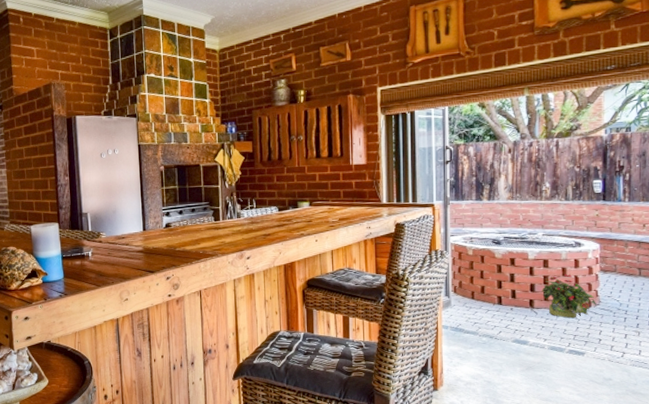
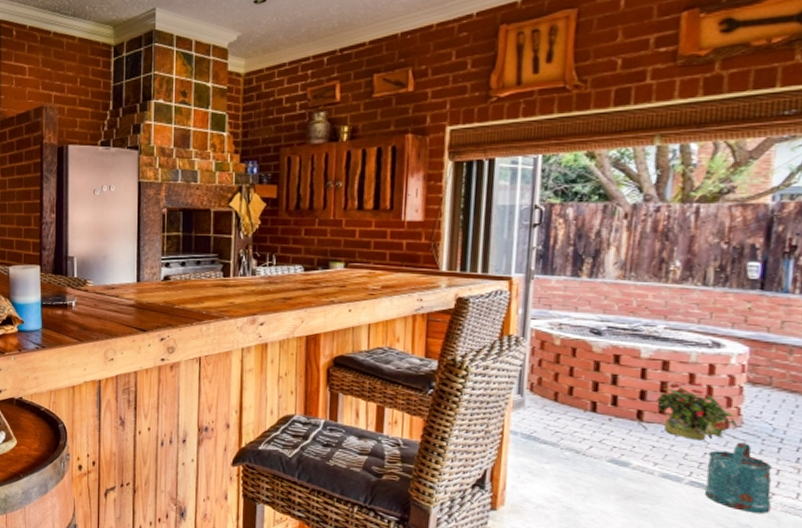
watering can: none [579,316,624,369] -> present [704,442,772,514]

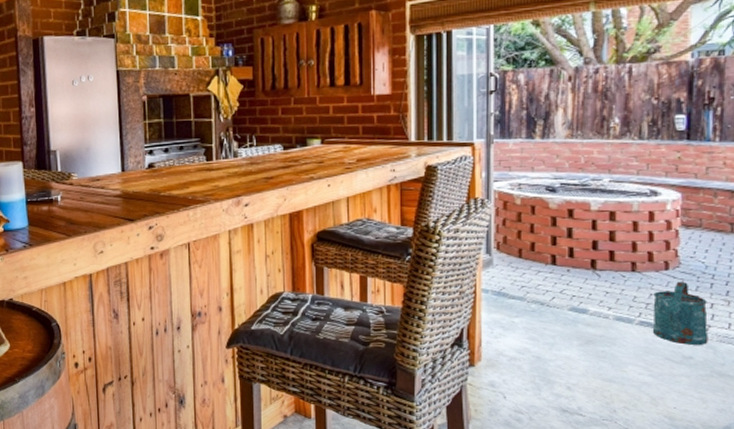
potted plant: present [655,381,739,441] -> none [606,228,677,283]

